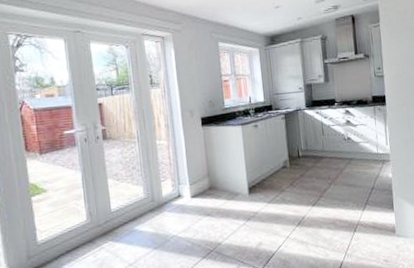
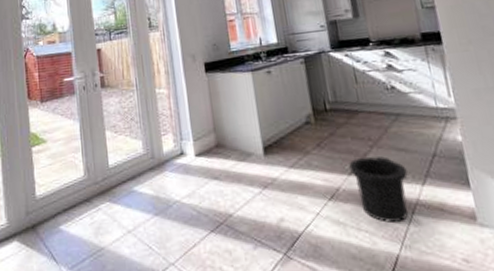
trash can: none [313,191,354,239] -> present [349,156,408,223]

